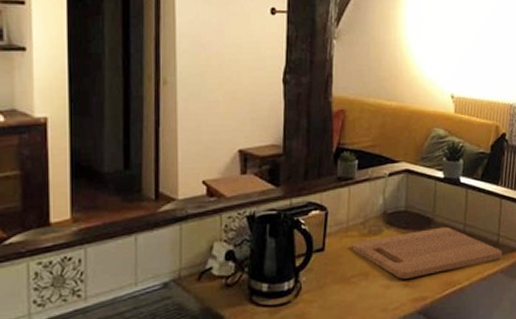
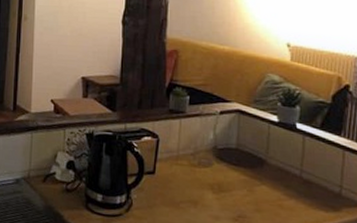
cutting board: present [353,226,502,279] -> none [183,169,346,215]

